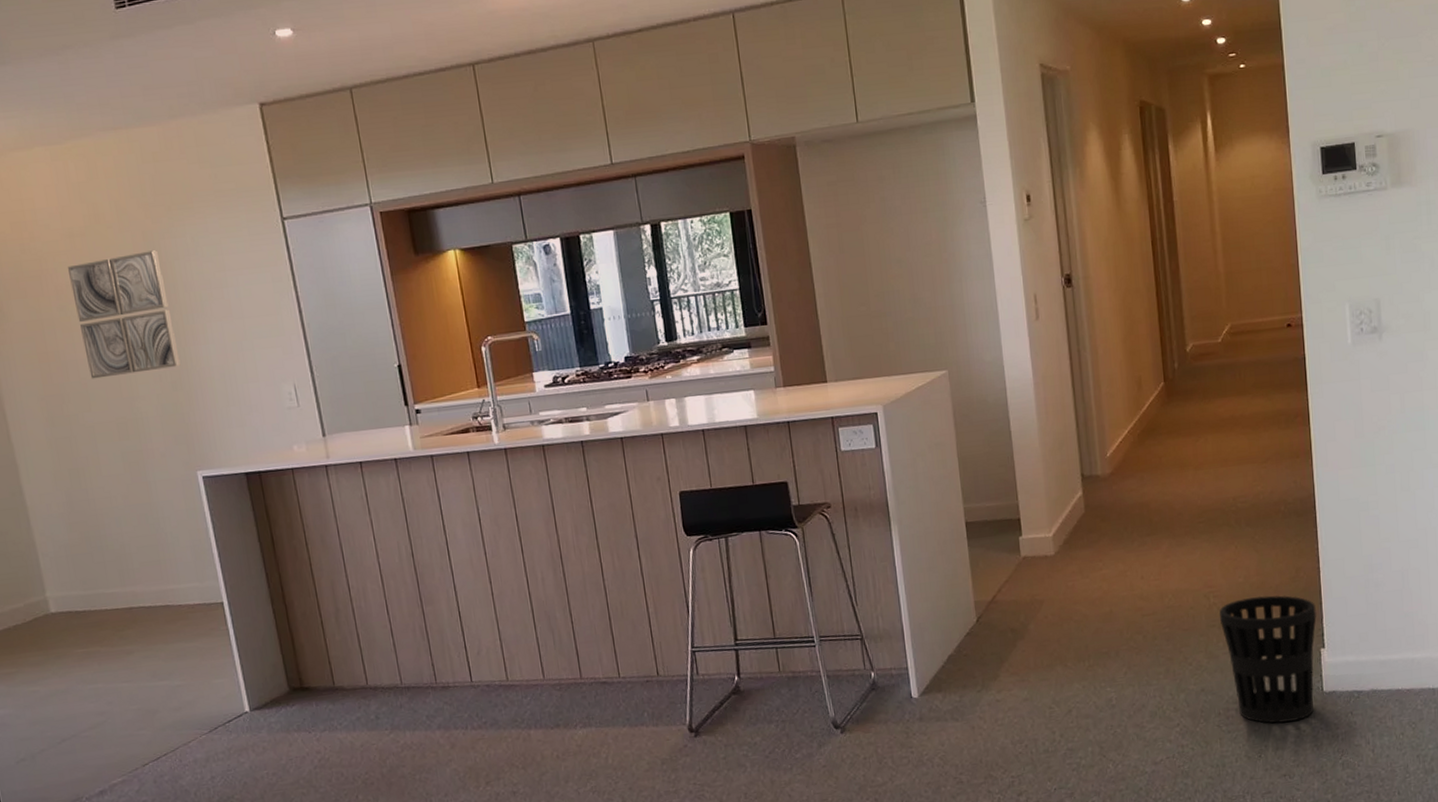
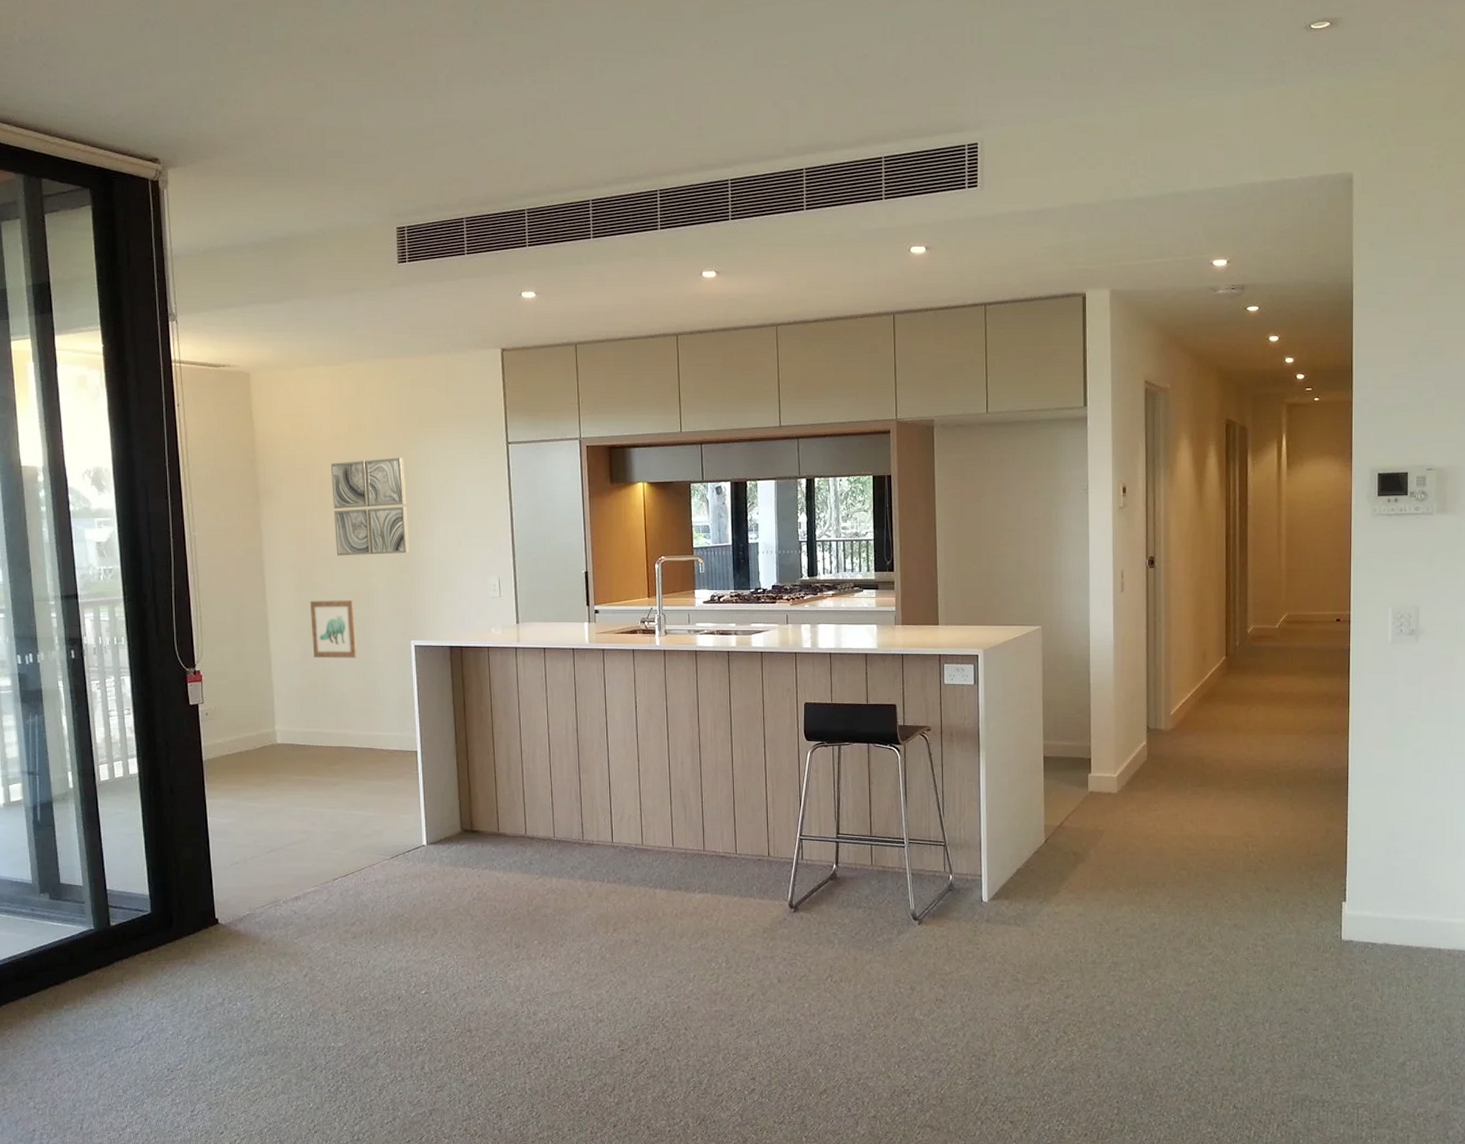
wall art: none [66,430,134,505] -> present [310,600,357,659]
wastebasket: present [1219,595,1316,723] -> none [1255,849,1341,963]

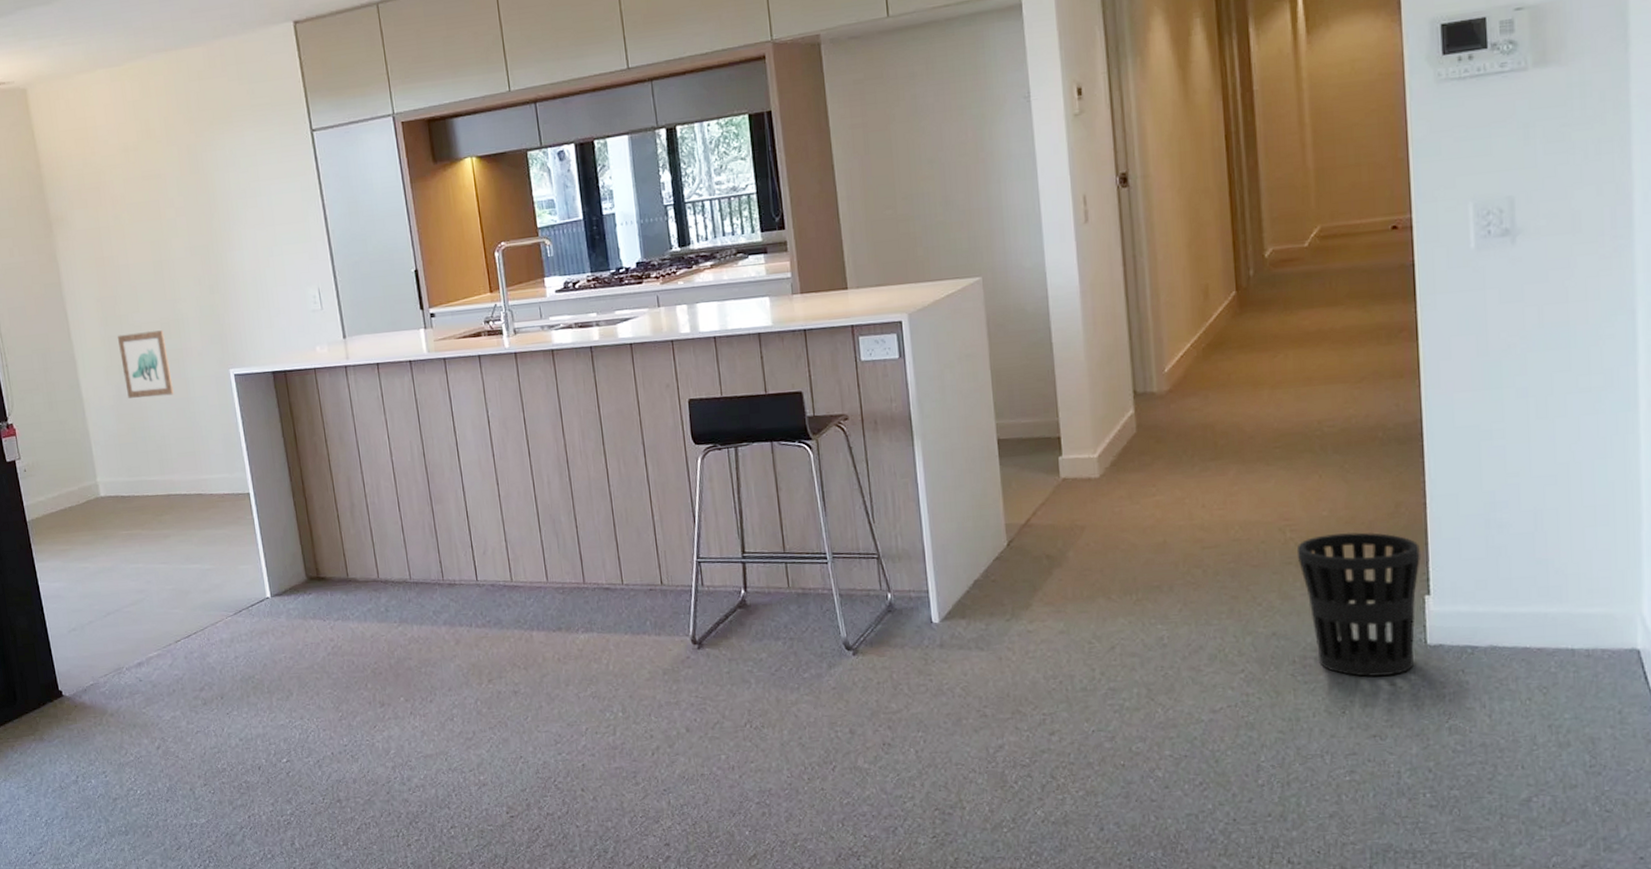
wall art: present [330,458,410,556] -> none [122,162,218,282]
wastebasket: none [1255,849,1341,963] -> present [1296,532,1420,677]

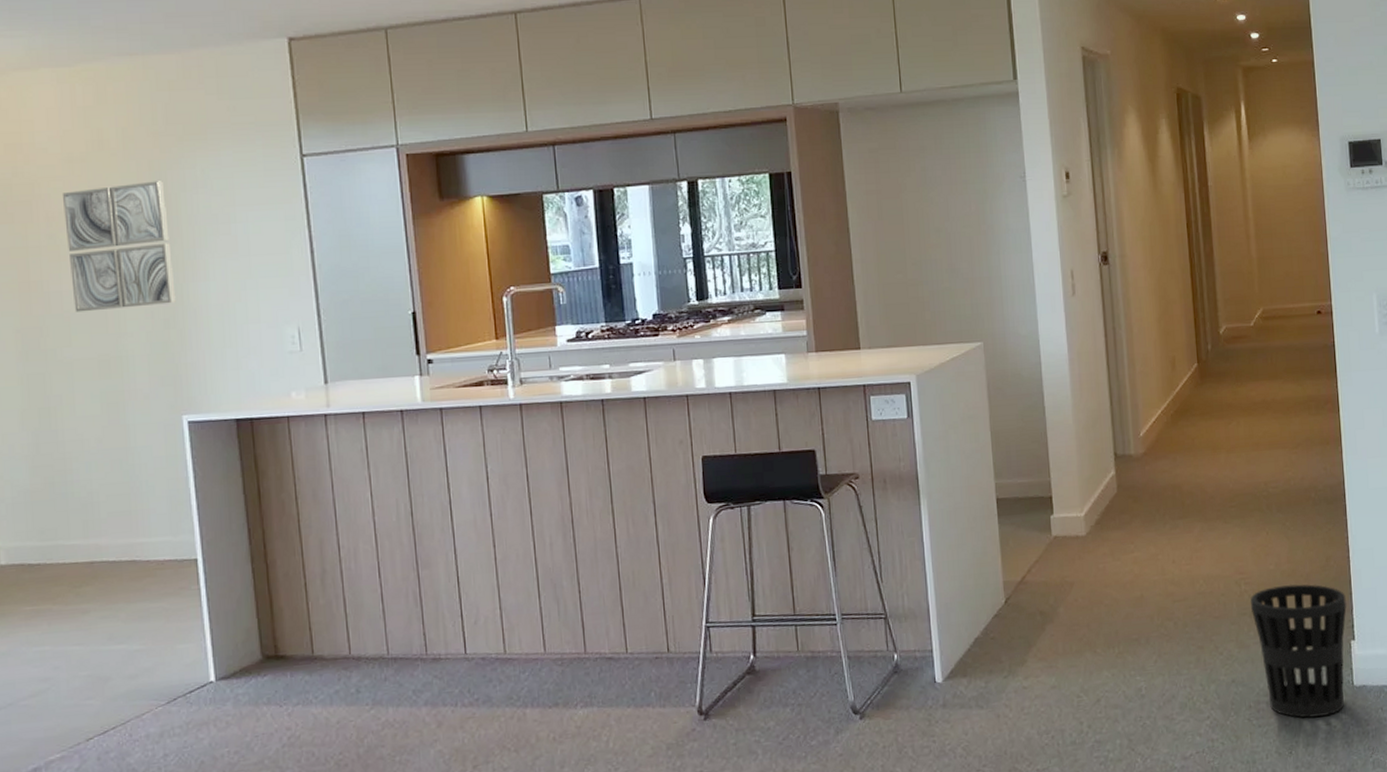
wall art: present [118,330,174,398] -> none [40,368,109,447]
wall art: none [122,162,218,282] -> present [62,181,176,313]

